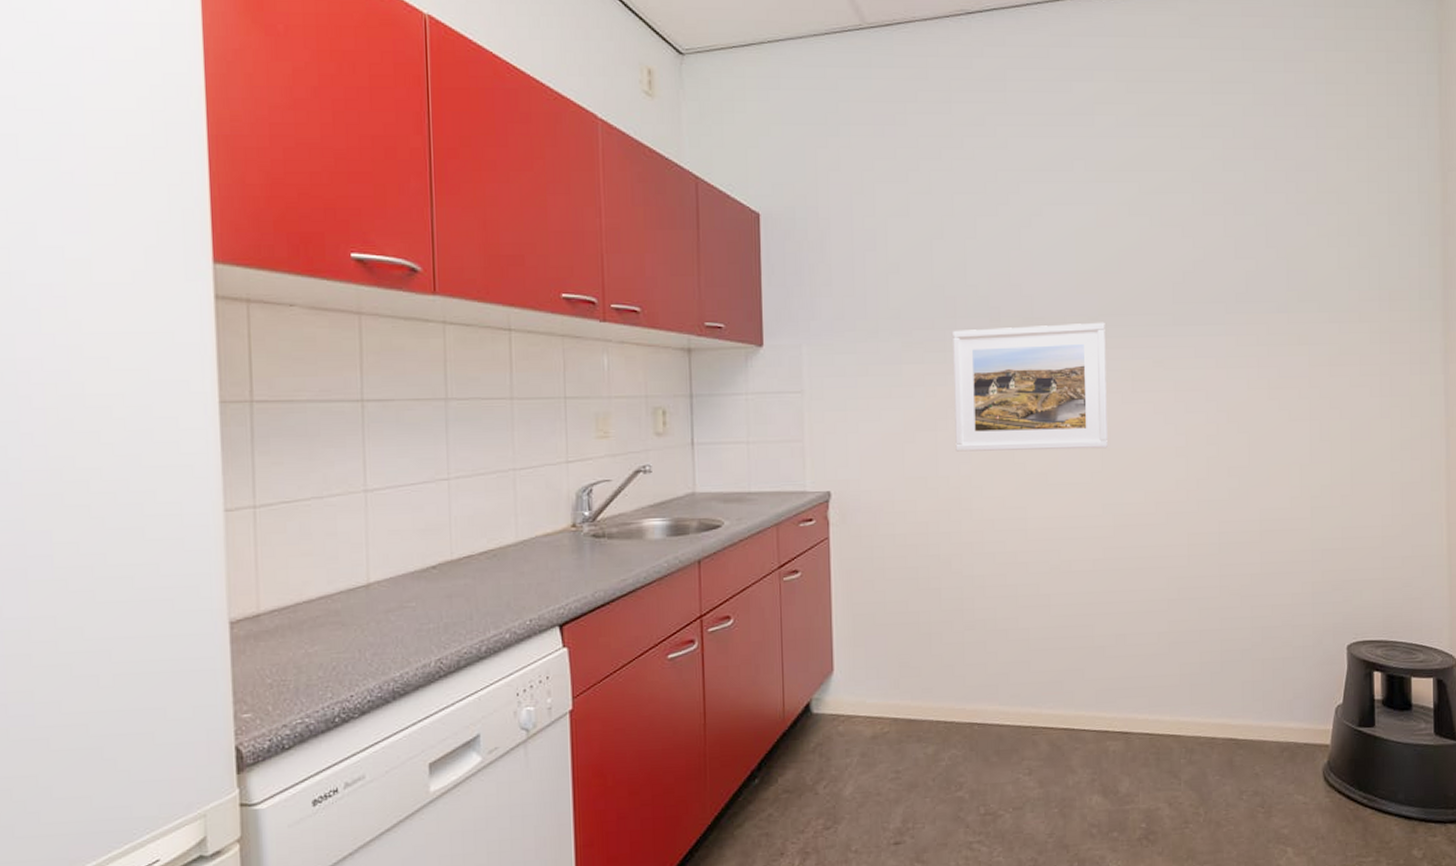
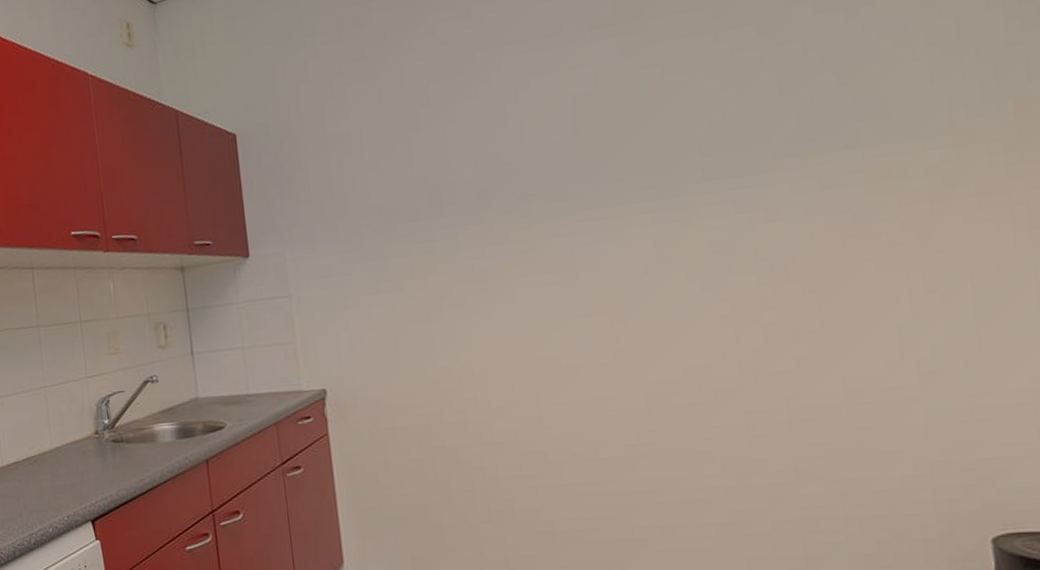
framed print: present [953,322,1108,452] -> none [439,188,631,341]

